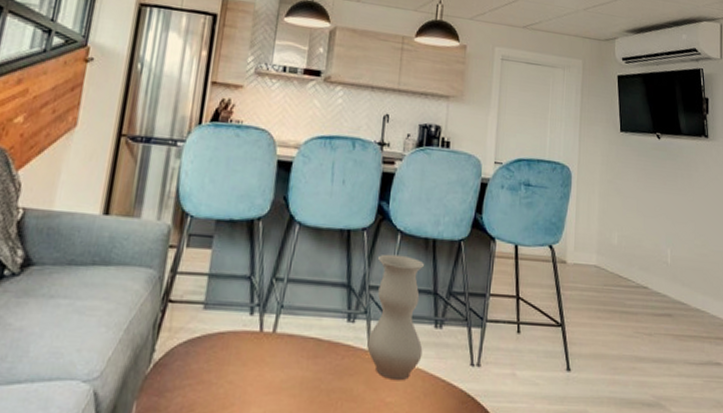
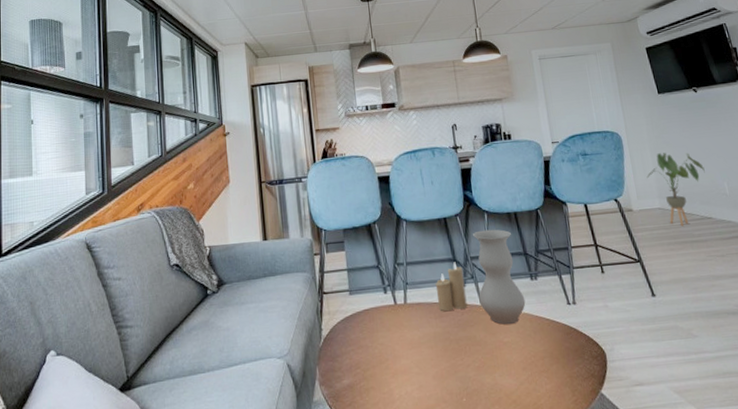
candle: none [315,288,357,352] -> present [435,262,468,312]
house plant: none [589,200,651,292] -> present [647,152,705,227]

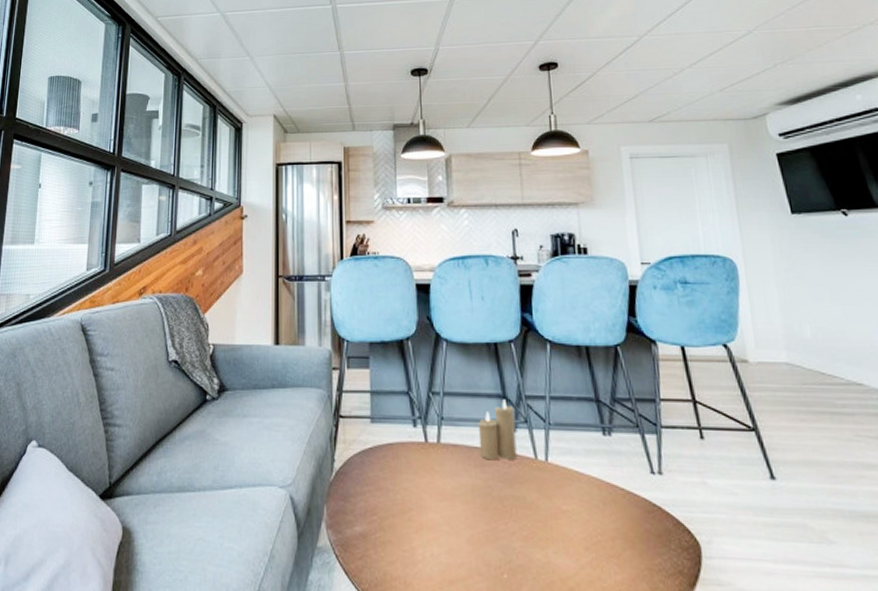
vase: present [472,229,526,325] -> none [529,364,594,489]
house plant: present [647,152,705,227] -> none [770,291,855,391]

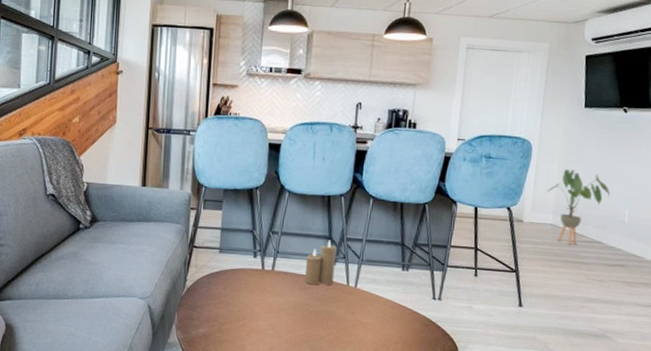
house plant: none [770,291,855,391] -> present [547,169,610,246]

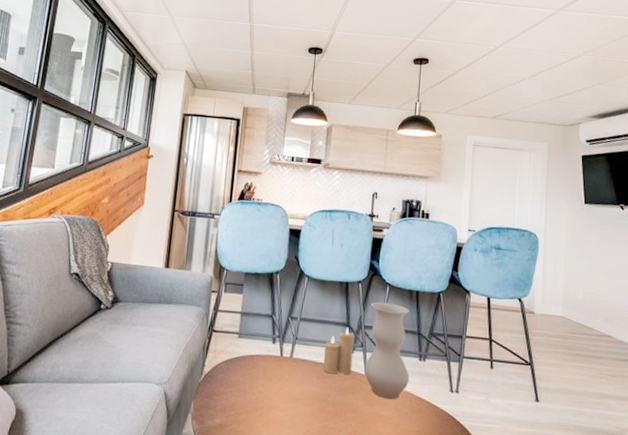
vase: none [346,214,394,308] -> present [364,301,410,400]
house plant: present [547,169,610,246] -> none [555,262,615,339]

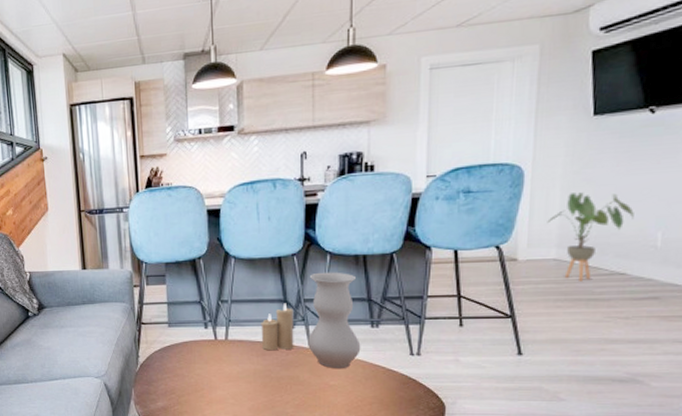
house plant: none [555,262,615,339] -> present [547,192,634,282]

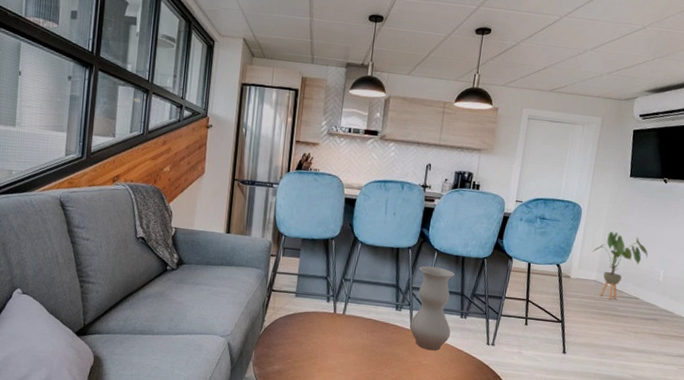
candle: present [261,303,294,351] -> none [372,288,403,329]

